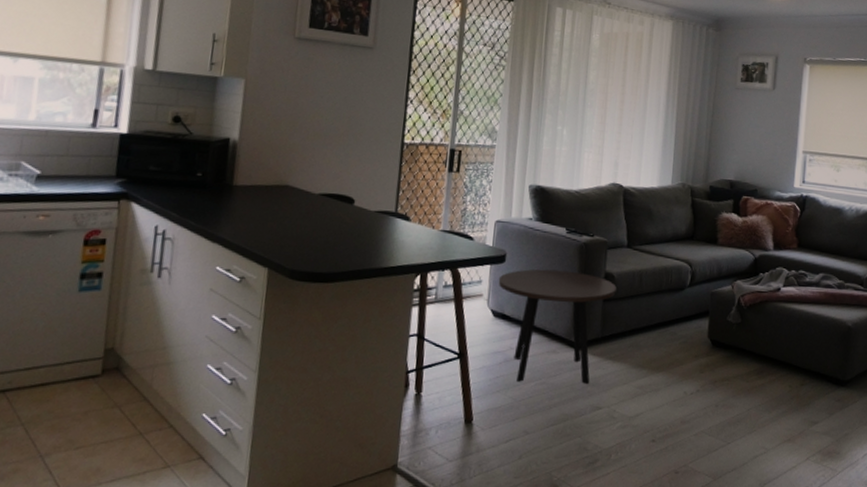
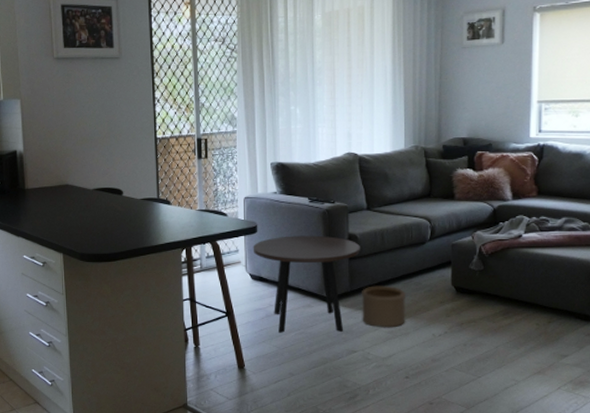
basket: none [611,333,659,383] -> present [362,286,405,328]

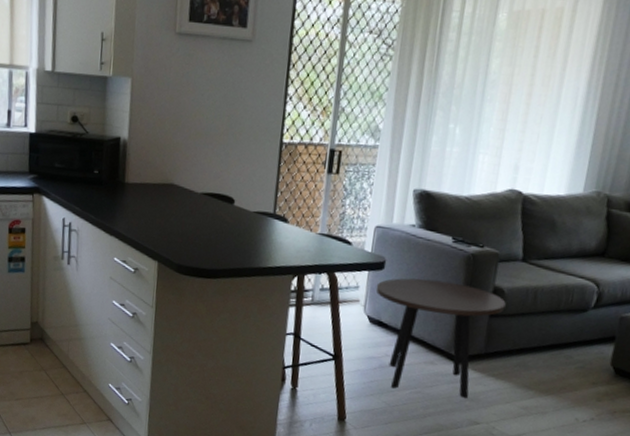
basket: present [362,286,405,328] -> none [492,351,551,404]

